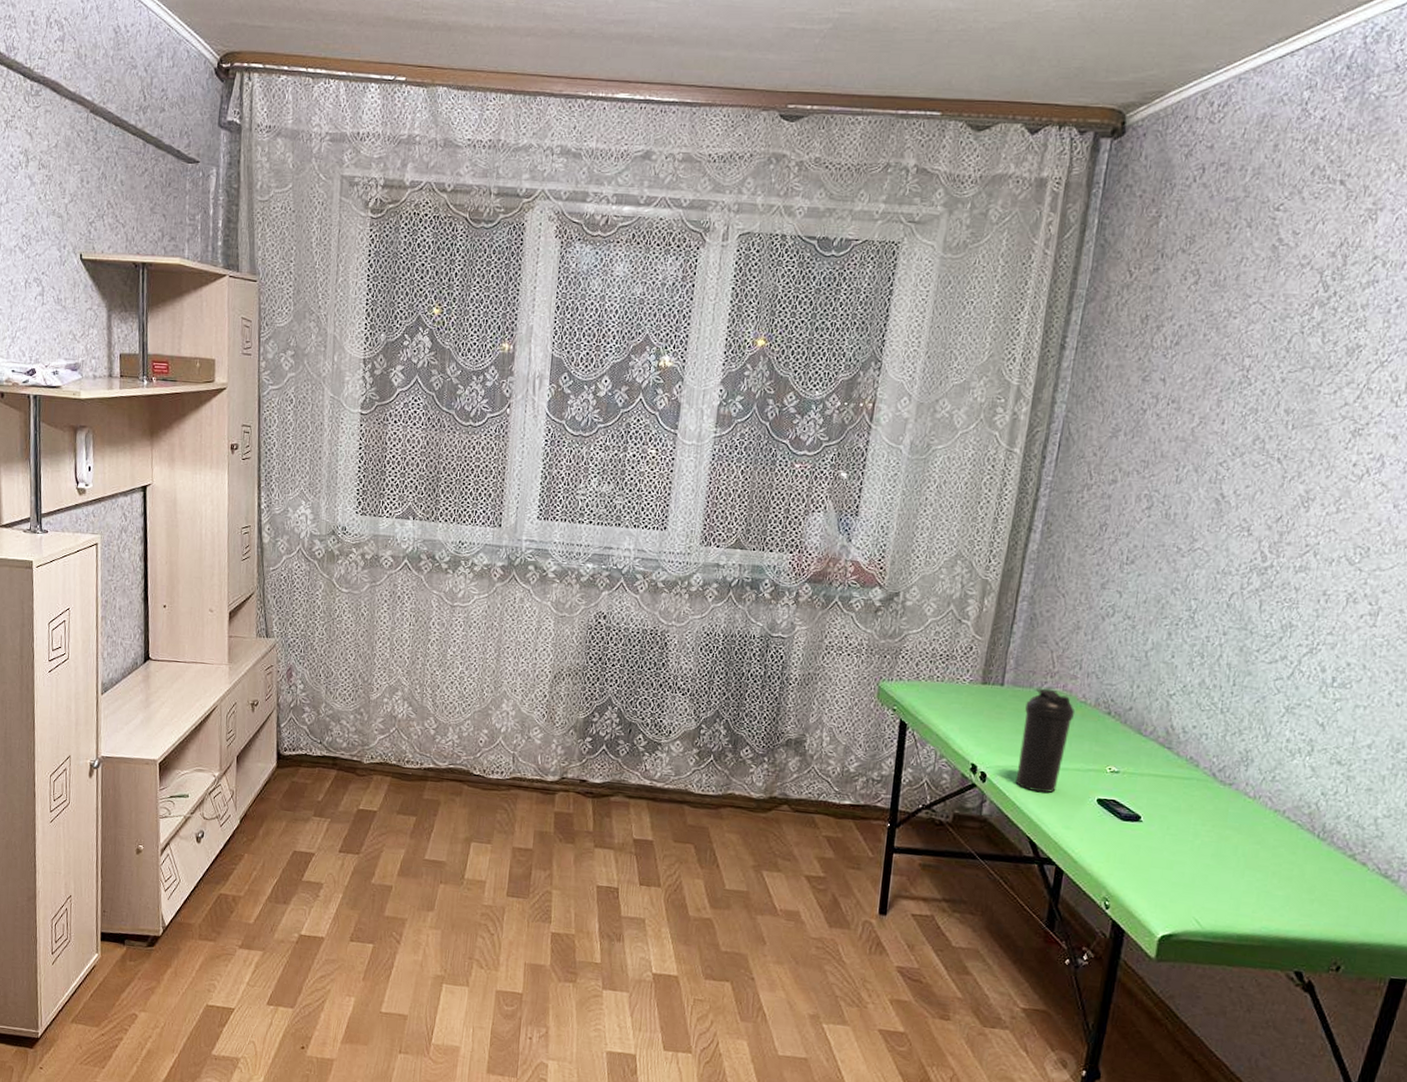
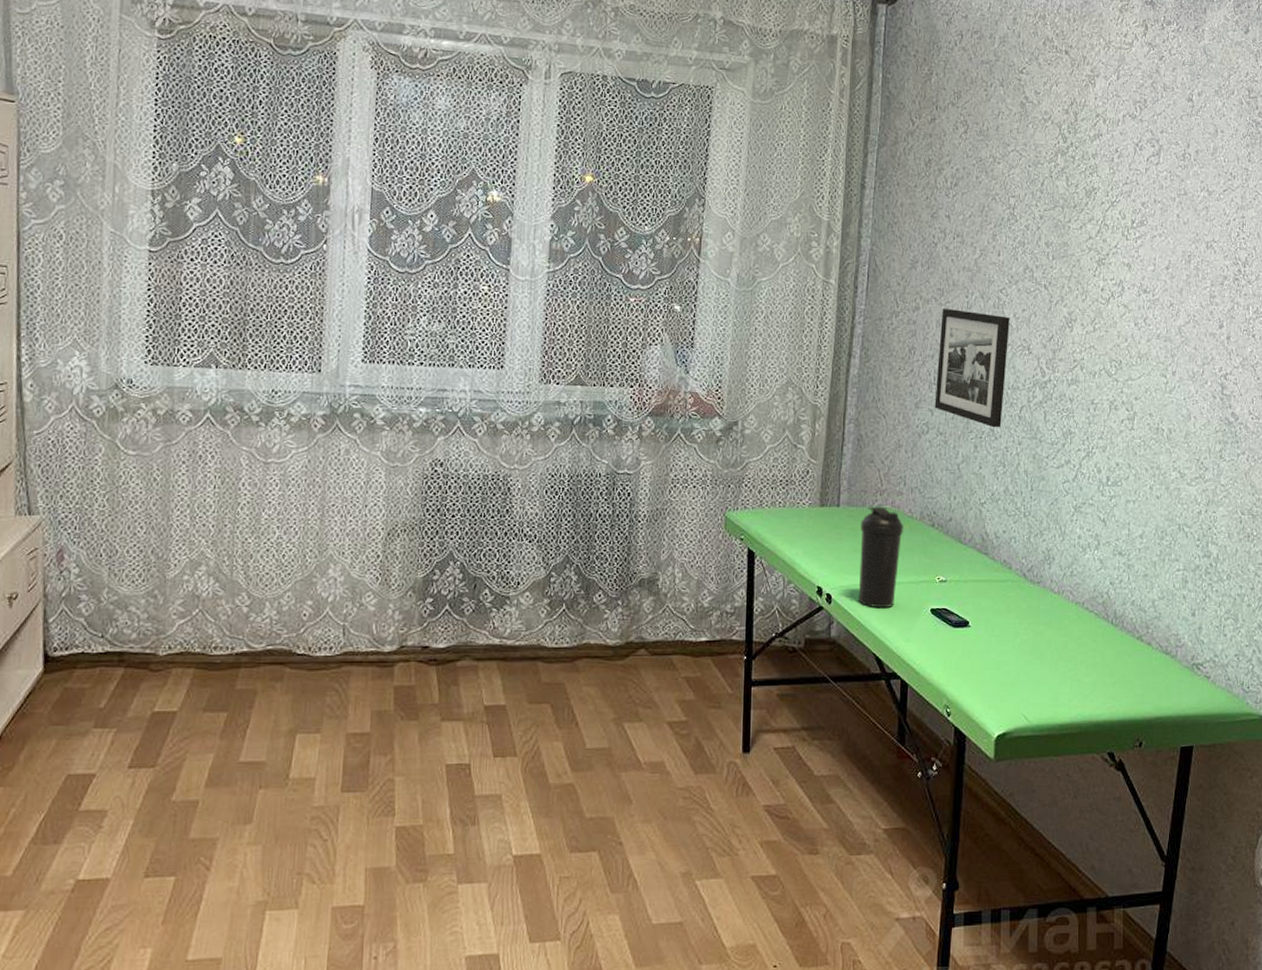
picture frame: none [1124,482,1228,616] -> present [934,309,1010,428]

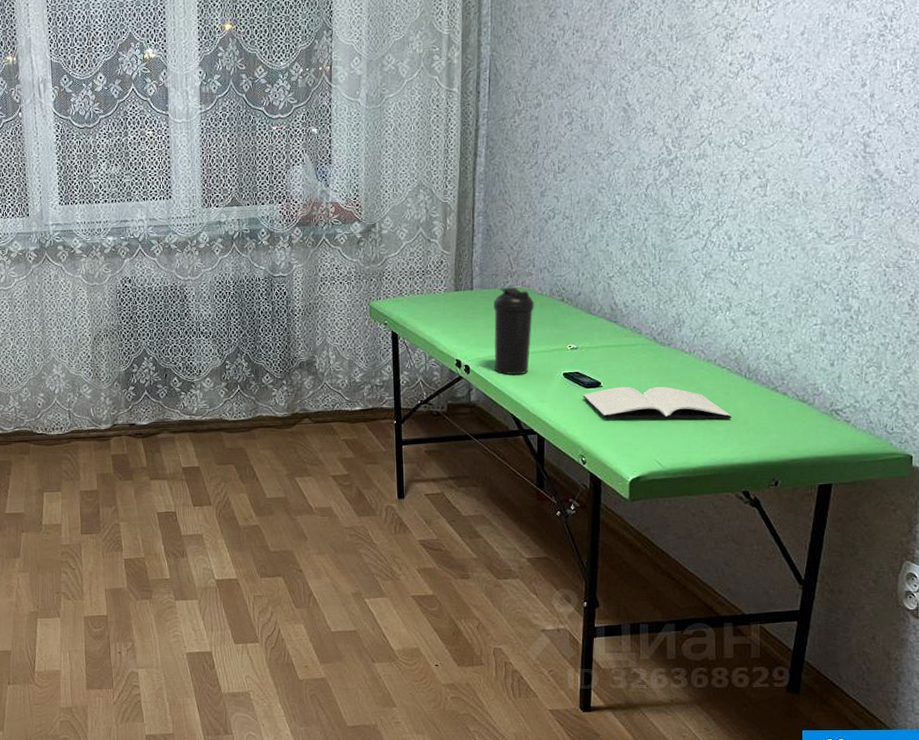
picture frame: present [934,309,1010,428] -> none [560,101,633,208]
book: none [950,627,1099,670] -> present [582,386,732,419]

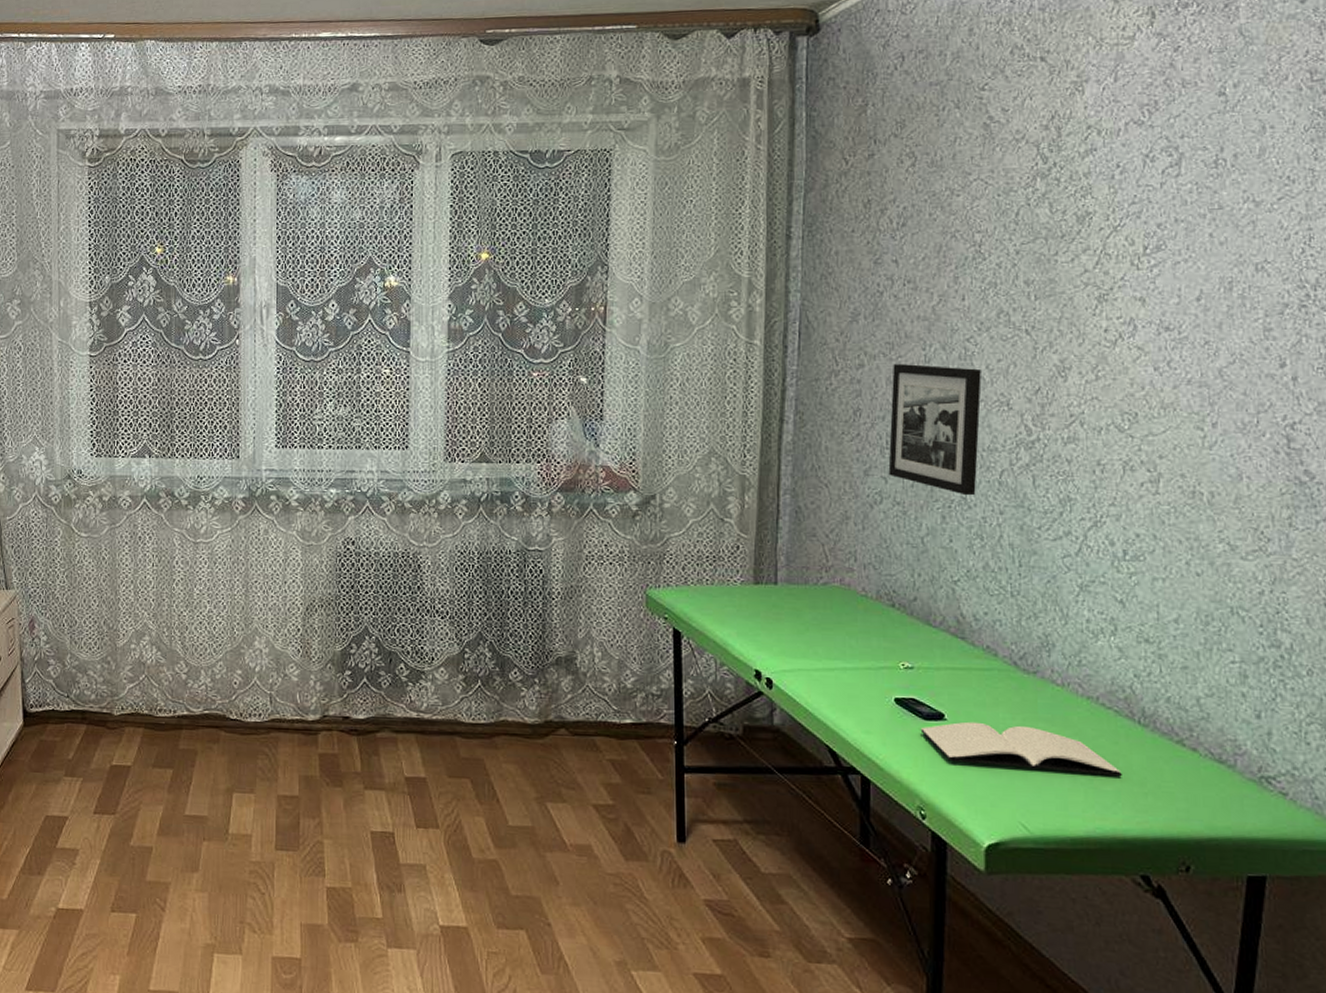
water bottle: present [494,287,534,375] -> none [804,584,856,696]
picture frame: none [560,101,633,208] -> present [888,364,982,496]

